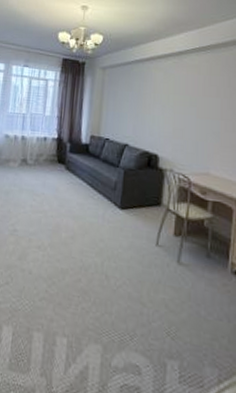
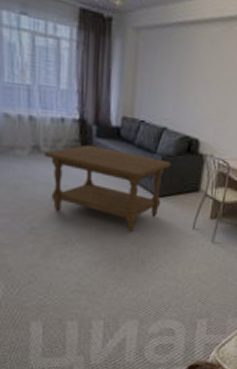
coffee table: none [29,159,132,242] -> present [43,144,171,232]

